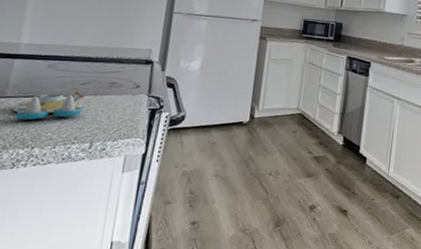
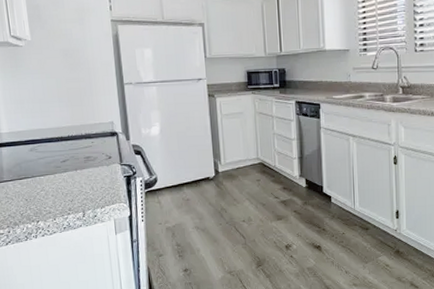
salt and pepper shaker set: present [12,90,85,120] -> none [12,168,69,199]

